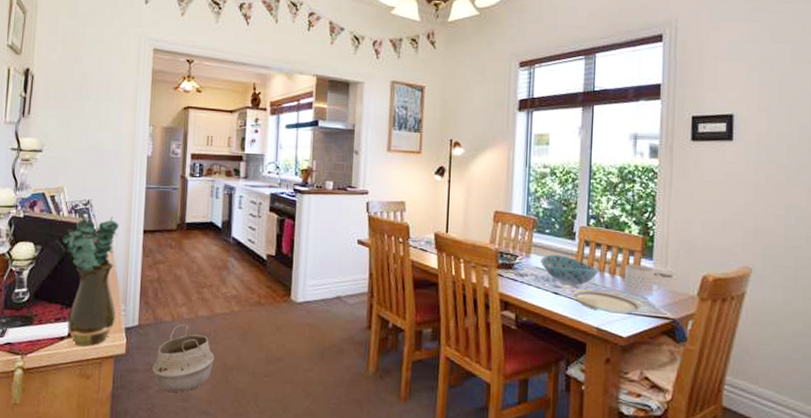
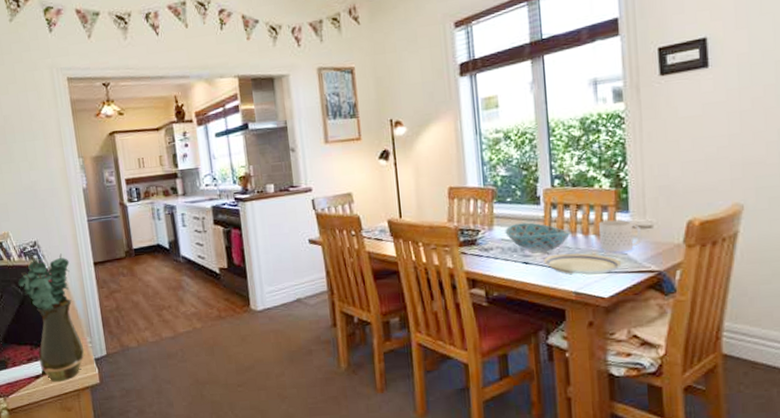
woven basket: present [152,324,215,392] -> none [128,347,186,413]

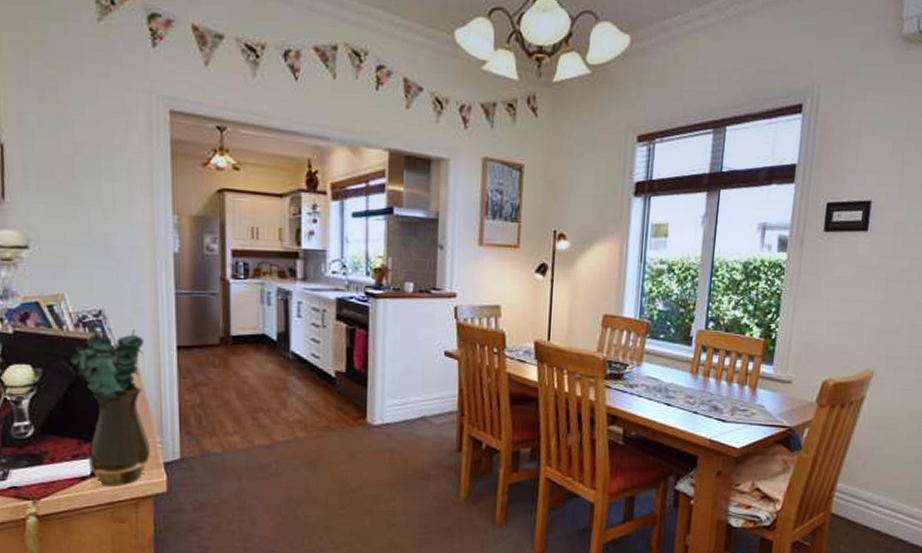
bowl: present [505,222,571,253] -> none [653,362,716,396]
plate: present [543,253,622,276] -> none [685,399,758,424]
mug: present [598,219,642,253] -> none [741,370,782,405]

